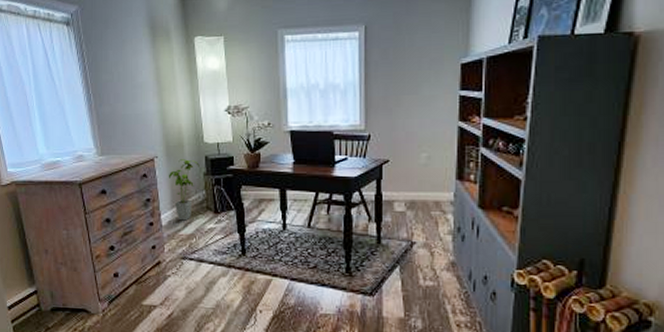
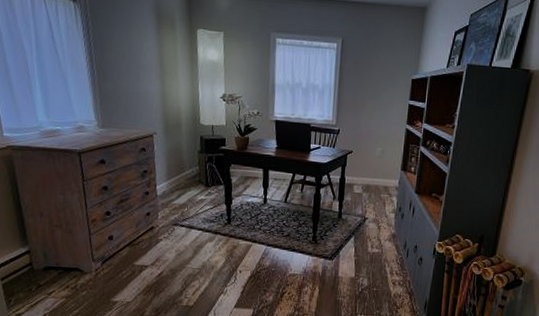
house plant: present [169,159,200,221] -> none [166,137,195,192]

